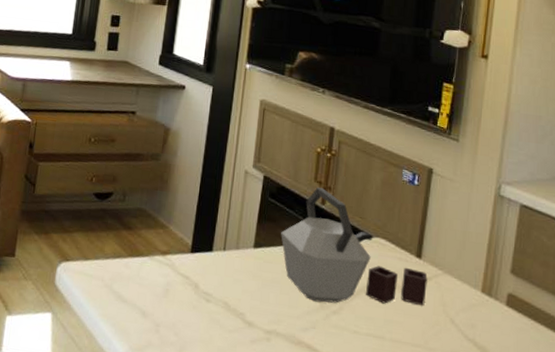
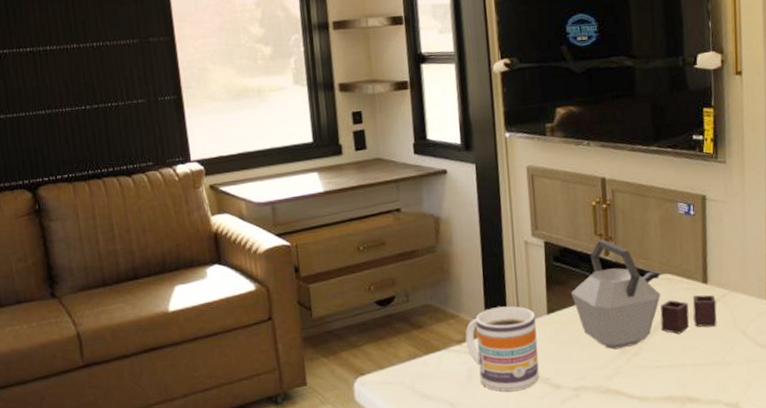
mug: none [169,227,242,318] -> present [465,306,540,391]

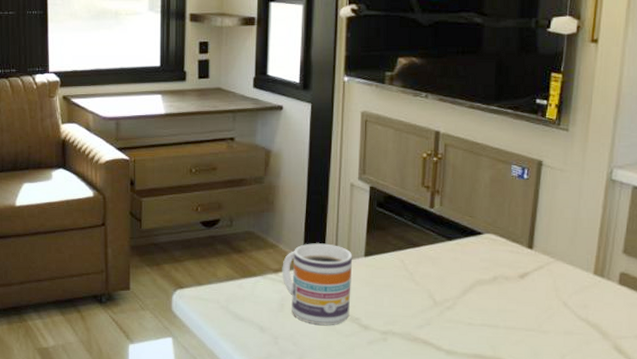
kettle: present [571,240,717,350] -> none [391,192,540,301]

